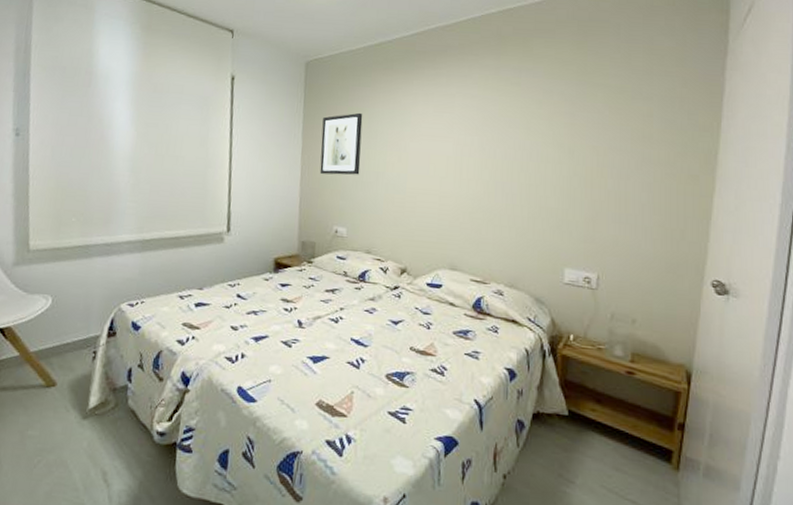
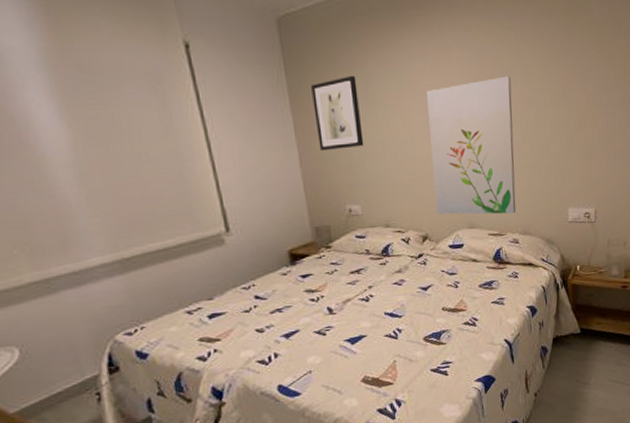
wall art: none [419,127,513,263] -> present [427,76,516,215]

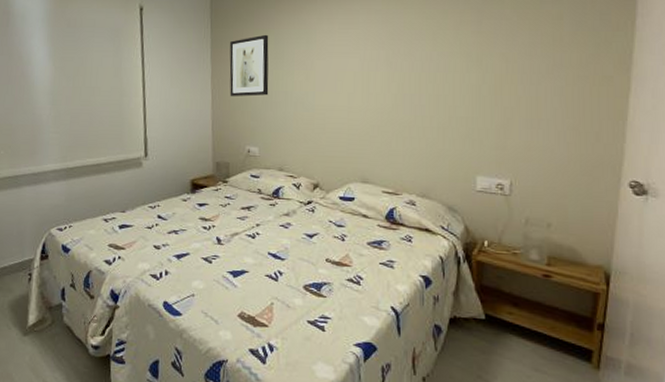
wall art: present [427,76,516,215] -> none [330,39,419,174]

